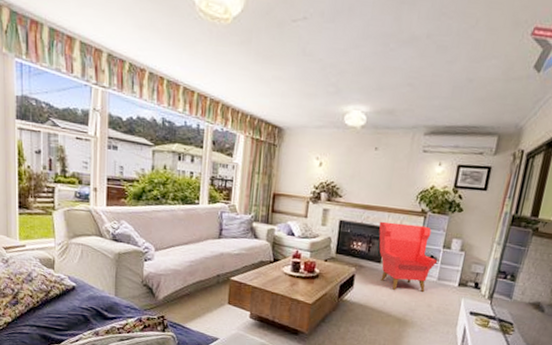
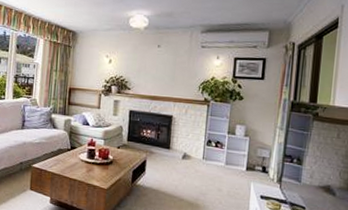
armchair: present [378,221,438,292] -> none [165,110,224,176]

